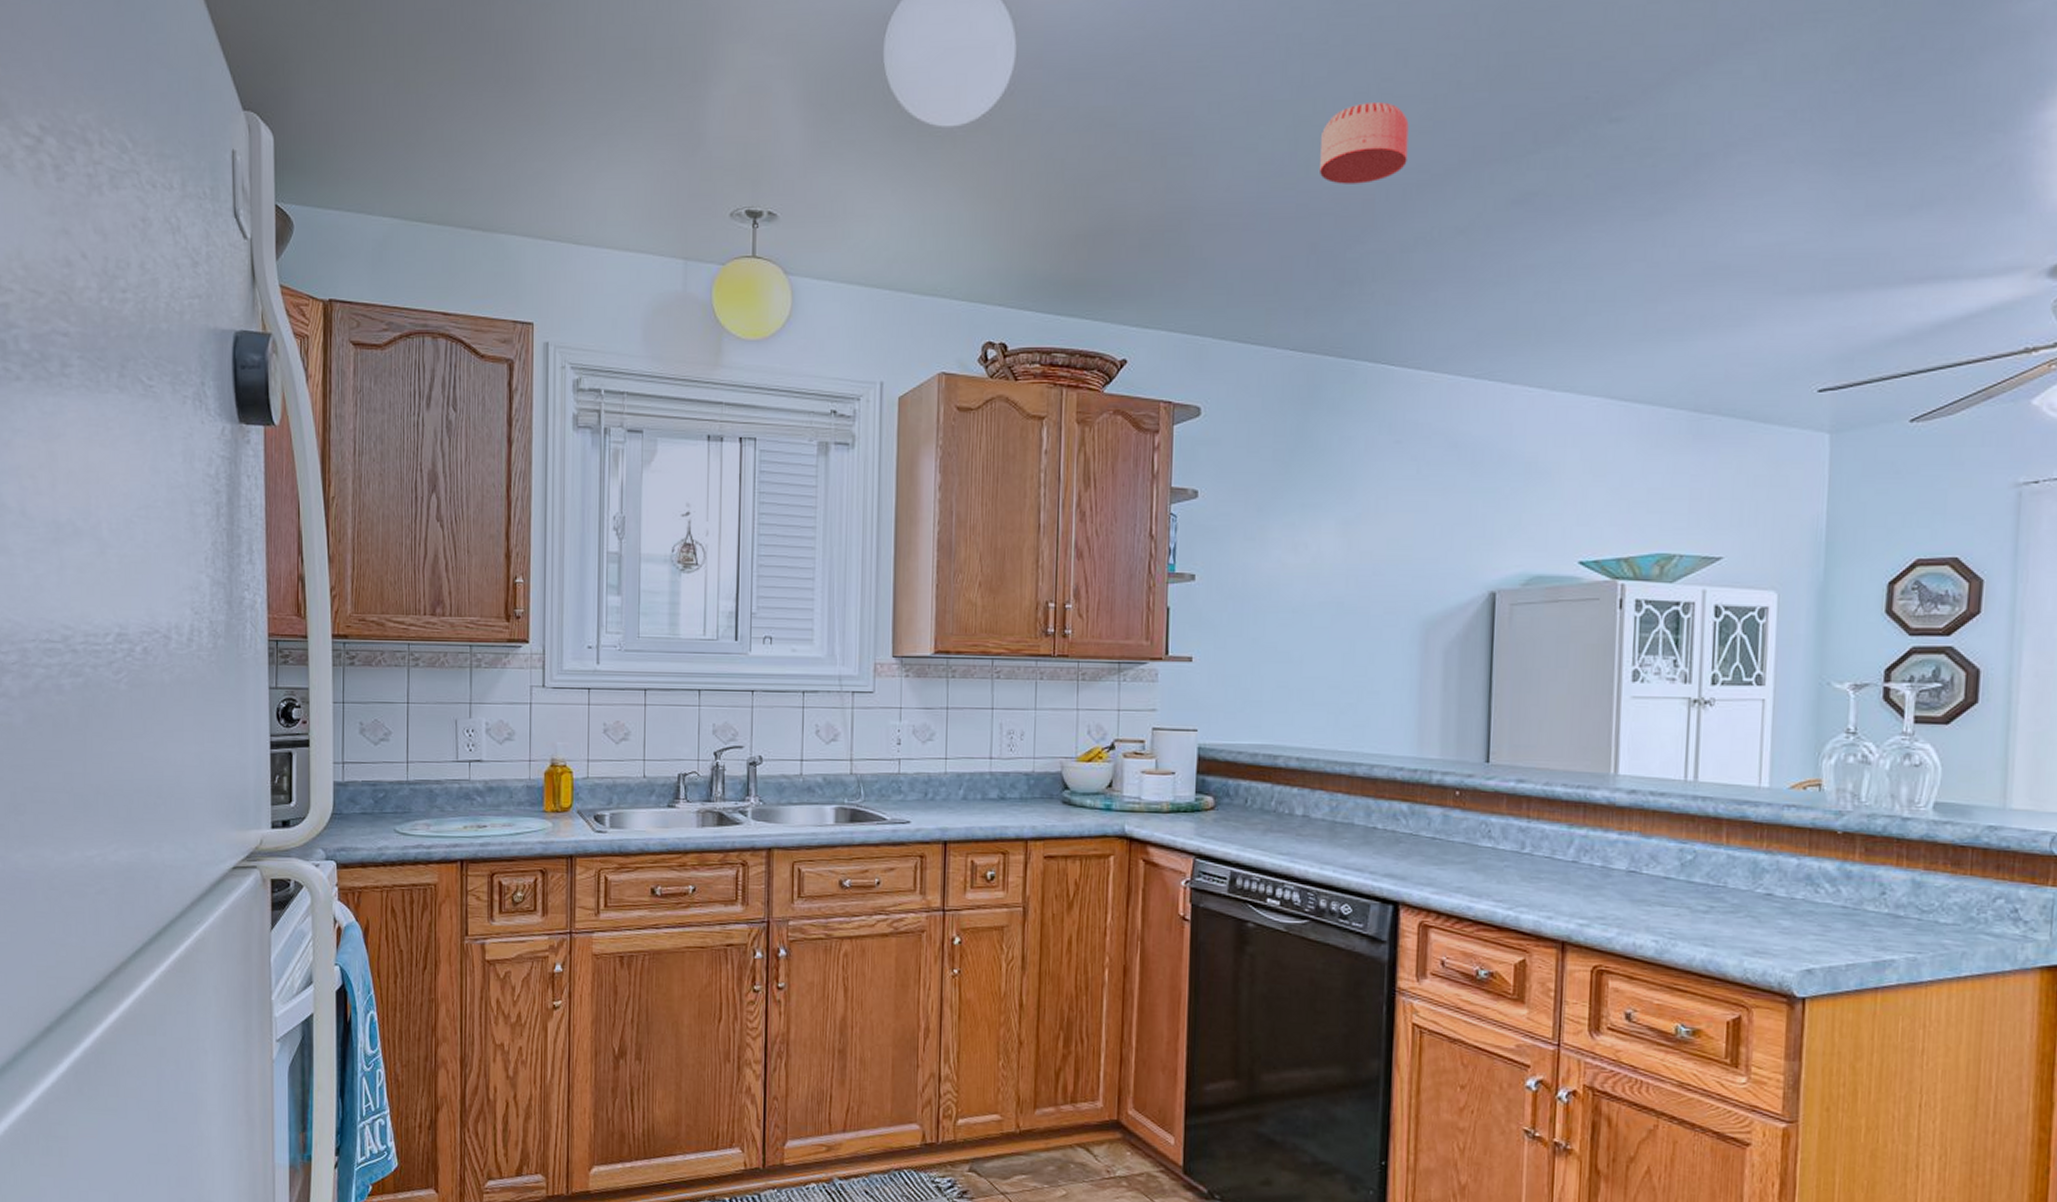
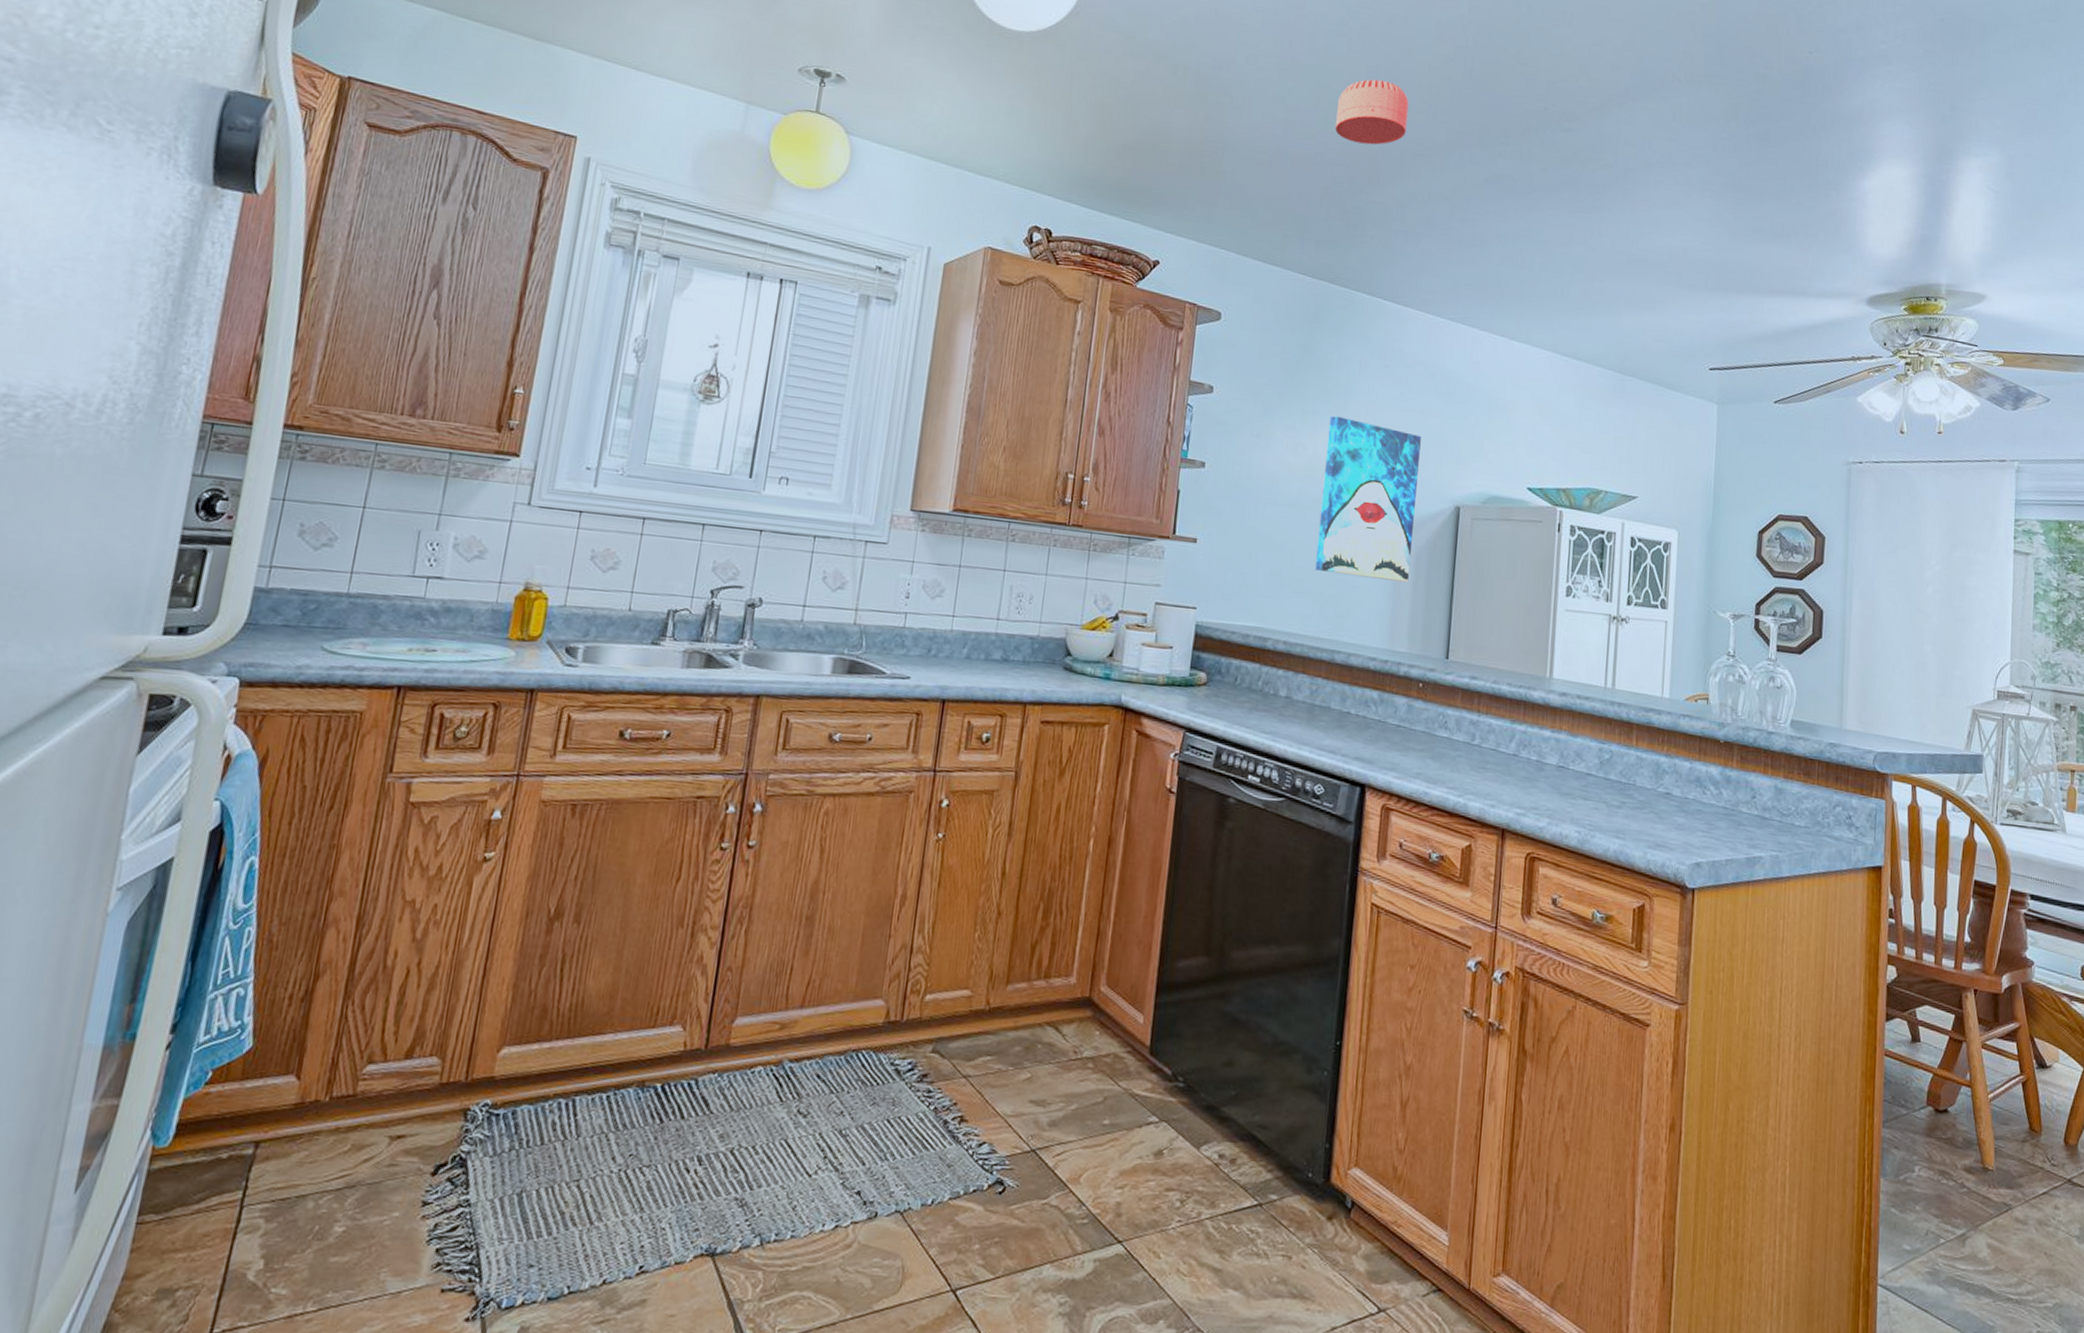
wall art: none [1326,506,1444,682] -> present [1314,415,1421,582]

